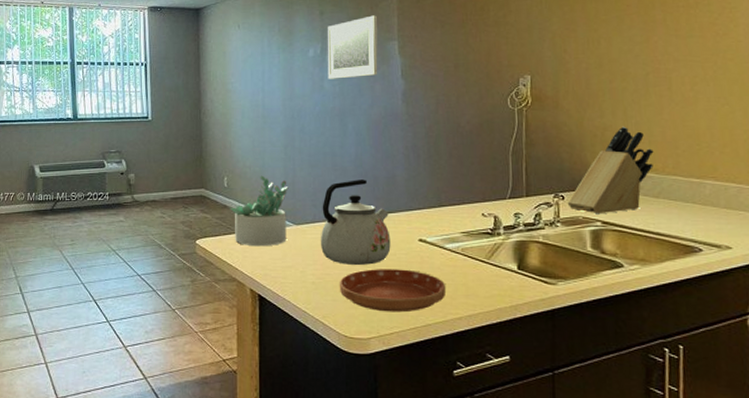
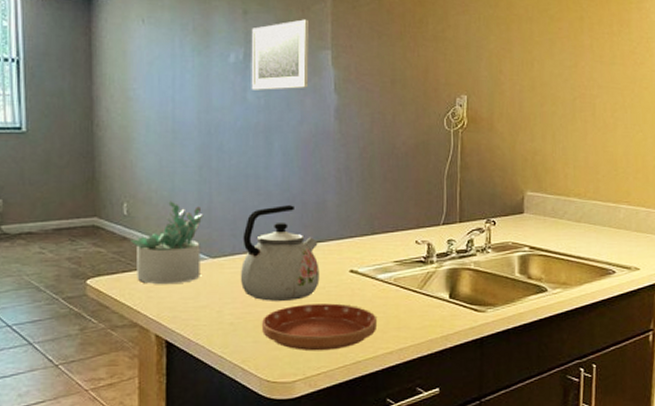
knife block: present [567,126,654,215] -> none [498,151,578,240]

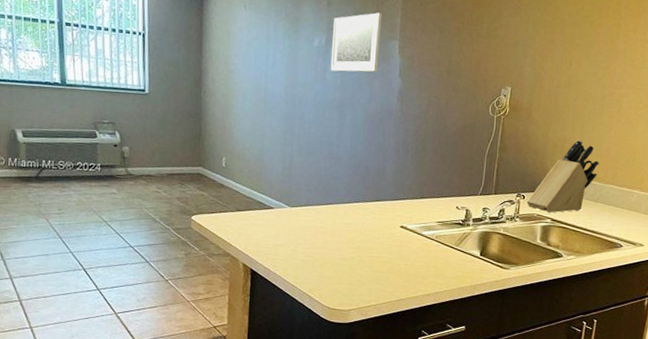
succulent plant: present [131,201,203,284] -> none [227,158,285,225]
kettle: present [240,205,320,301] -> none [311,169,376,246]
saucer: present [261,303,376,351] -> none [326,250,419,289]
knife block: none [498,151,578,240] -> present [526,140,599,213]

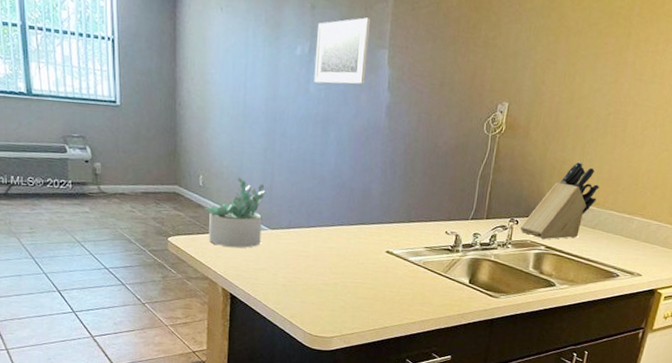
succulent plant: none [227,158,285,225] -> present [205,177,266,248]

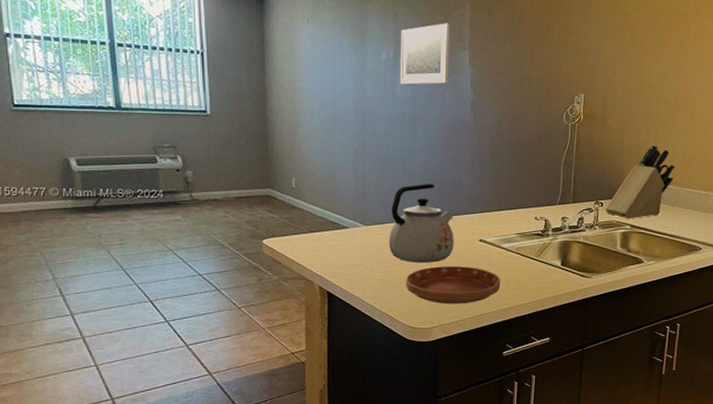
succulent plant: present [205,177,266,248] -> none [298,177,359,245]
kettle: none [293,189,361,272] -> present [388,184,454,263]
saucer: none [308,275,405,316] -> present [405,266,500,304]

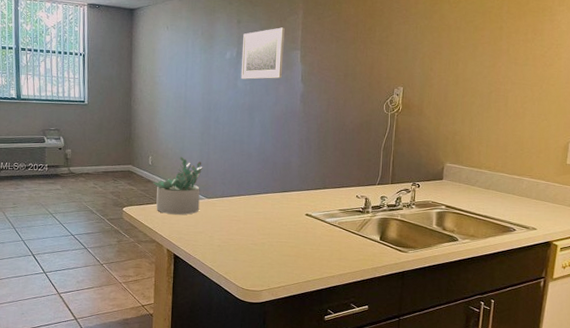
succulent plant: none [298,177,359,245] -> present [153,156,203,215]
kettle: present [388,184,454,263] -> none [226,164,284,233]
saucer: present [405,266,500,304] -> none [240,236,323,271]
knife block: present [605,144,675,219] -> none [421,132,489,200]

